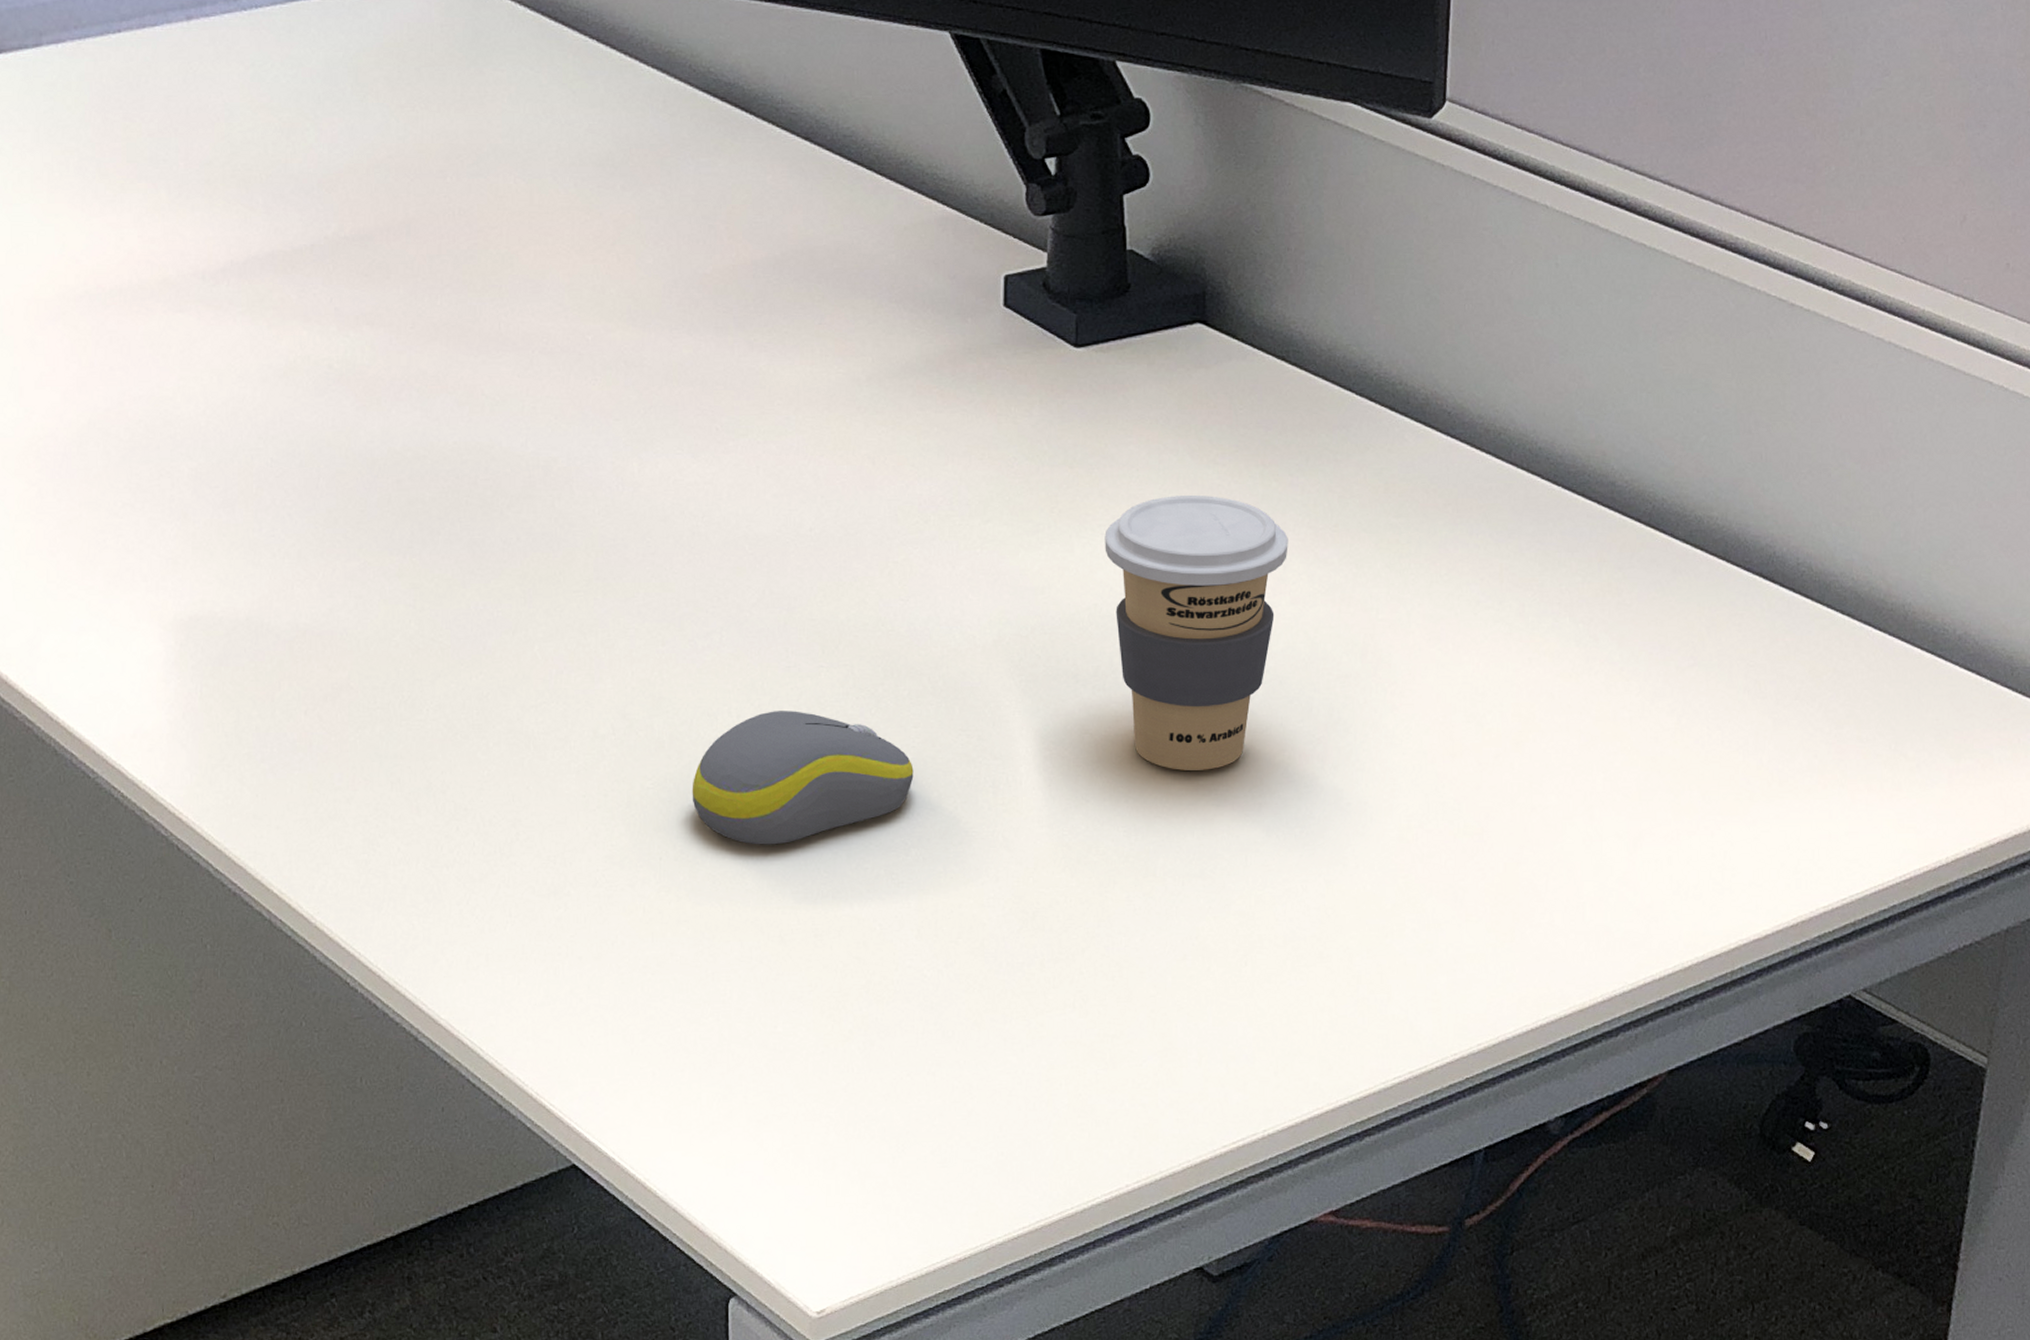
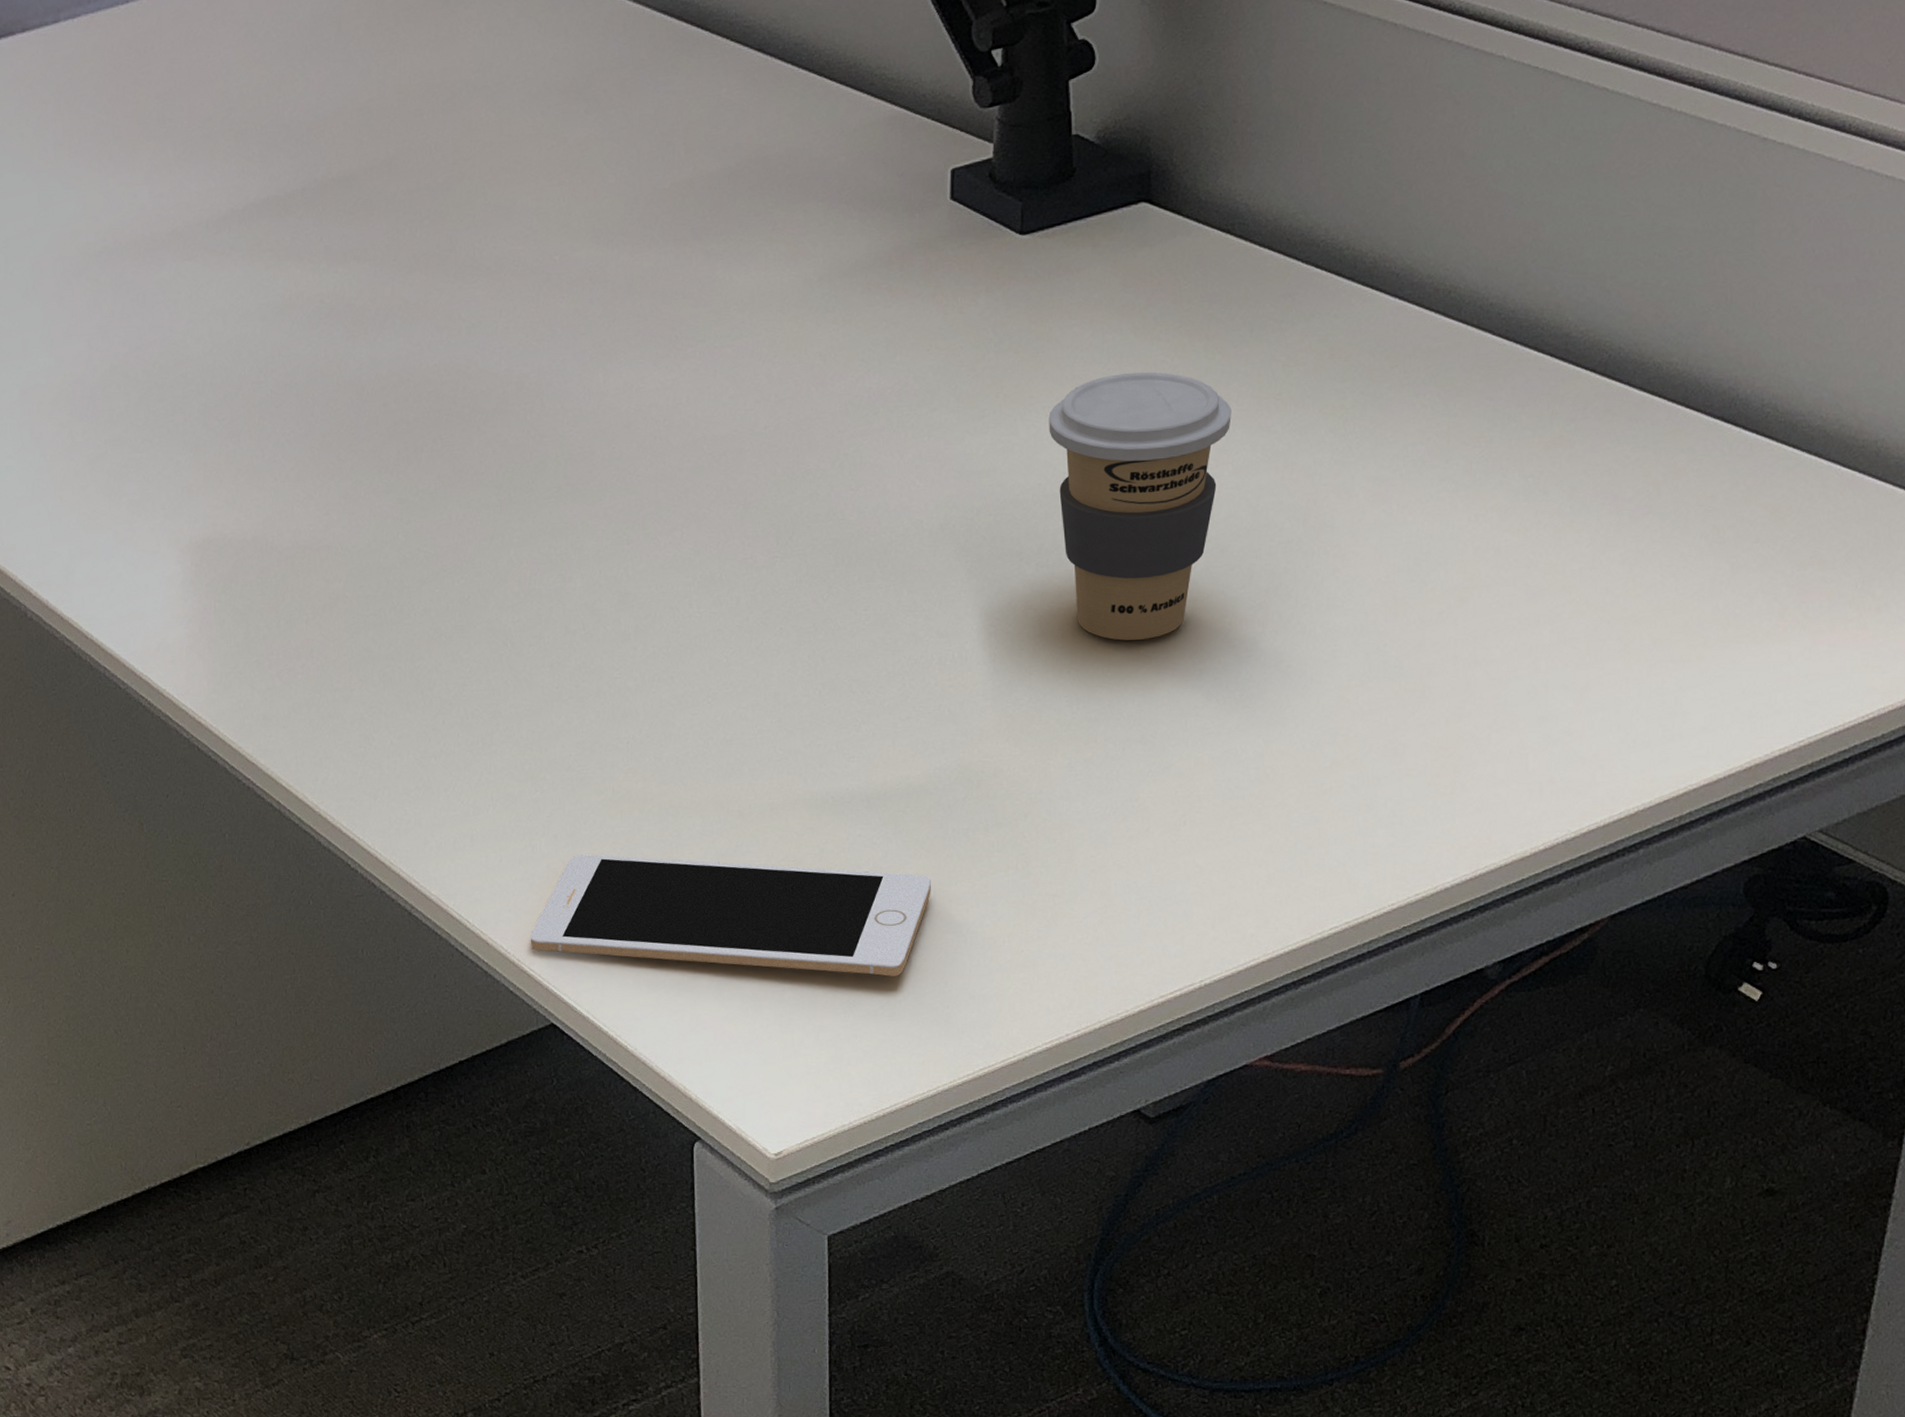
cell phone: none [550,979,984,1119] -> present [530,854,931,976]
computer mouse: present [692,711,914,845] -> none [656,600,864,727]

